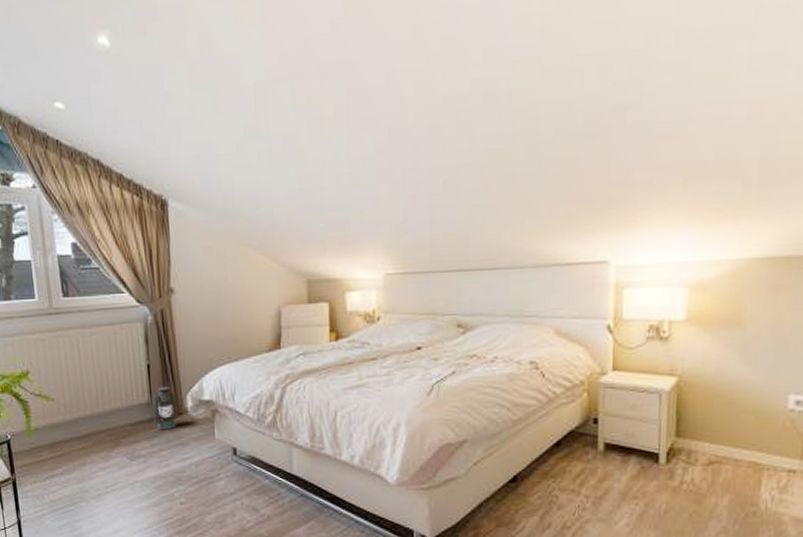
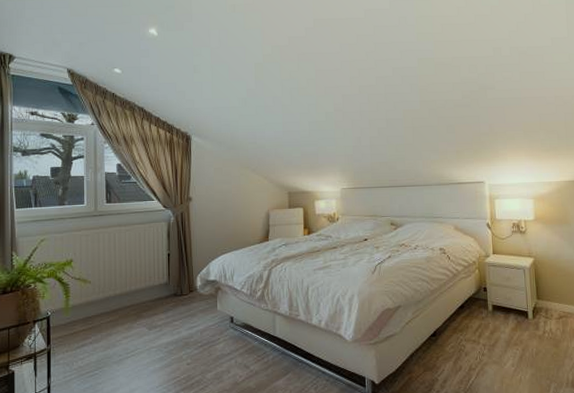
lantern: present [150,386,179,430] -> none [168,270,190,305]

